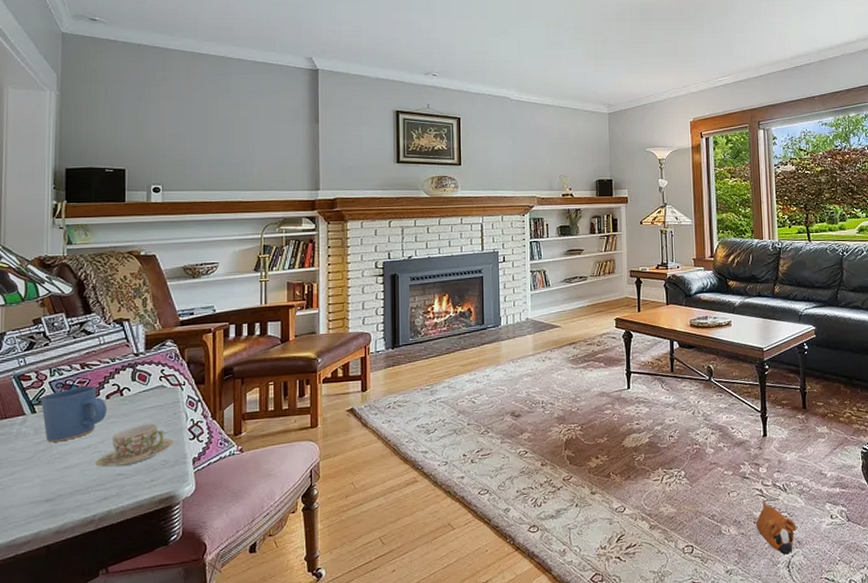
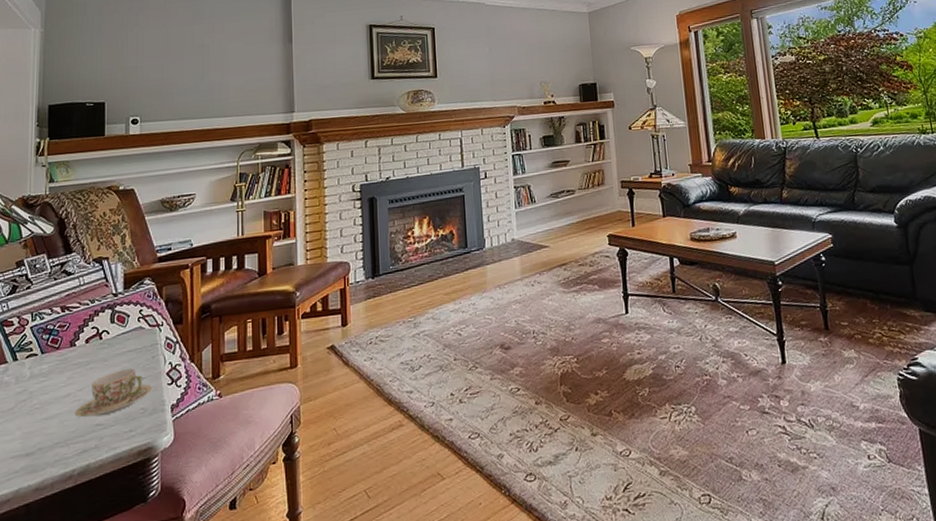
mug: present [41,385,108,443] -> none [22,329,87,392]
dog toy: present [753,499,797,555] -> none [778,438,829,504]

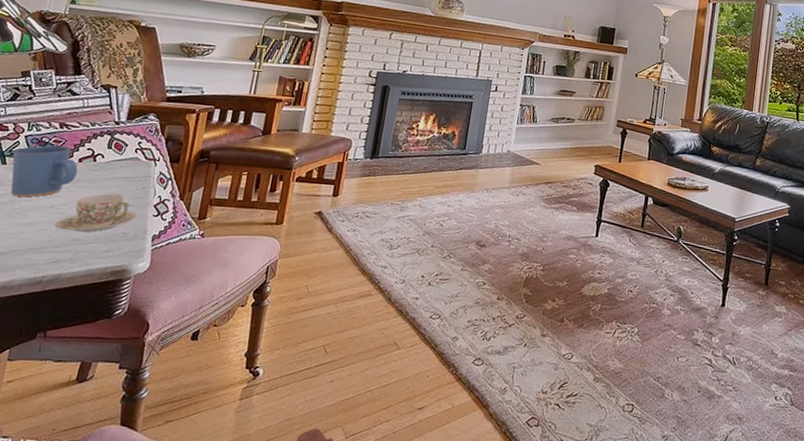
mug: none [22,329,87,392] -> present [10,145,78,198]

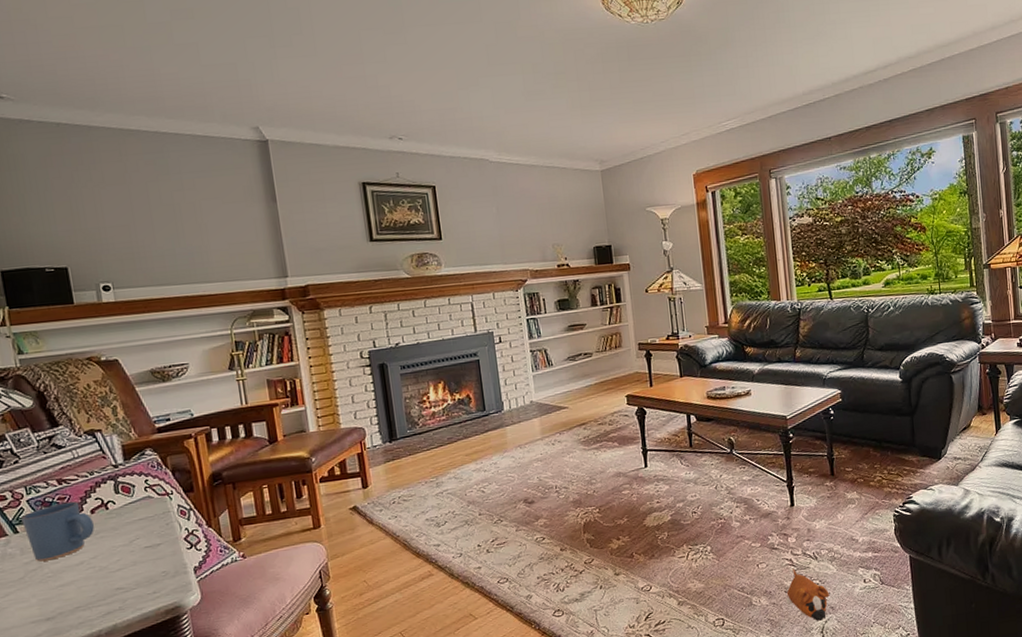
teacup: present [54,193,138,233] -> none [91,535,172,583]
dog toy: none [696,369,740,429] -> present [785,569,829,621]

